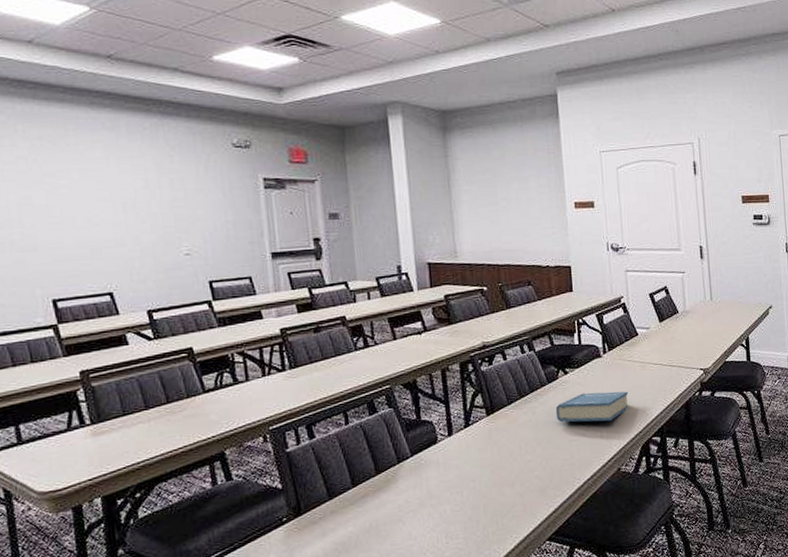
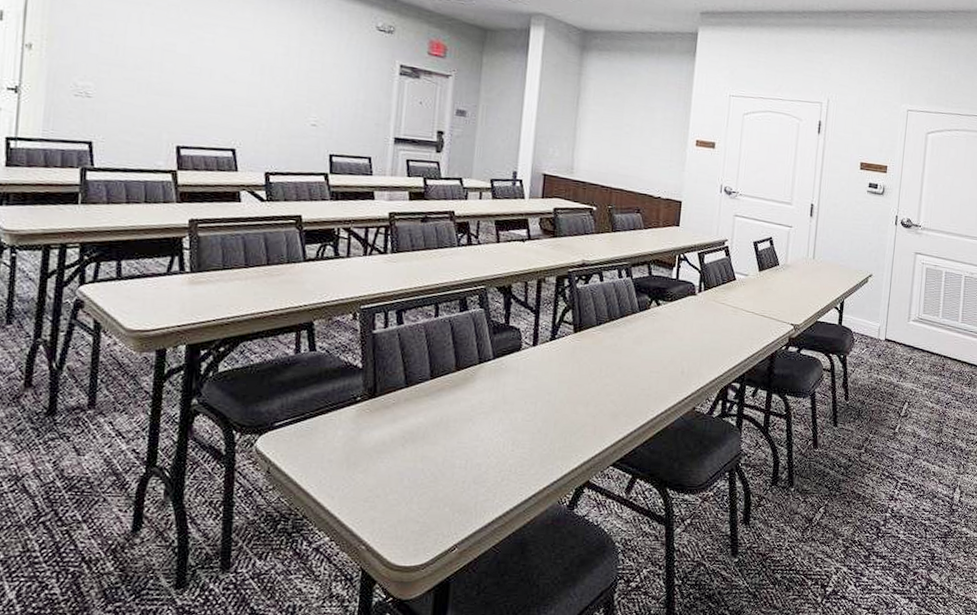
hardback book: present [555,391,629,423] -> none [641,327,717,360]

